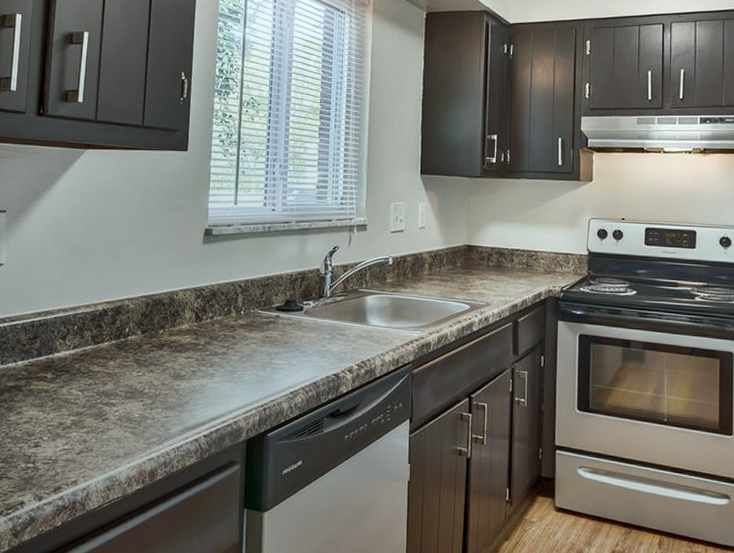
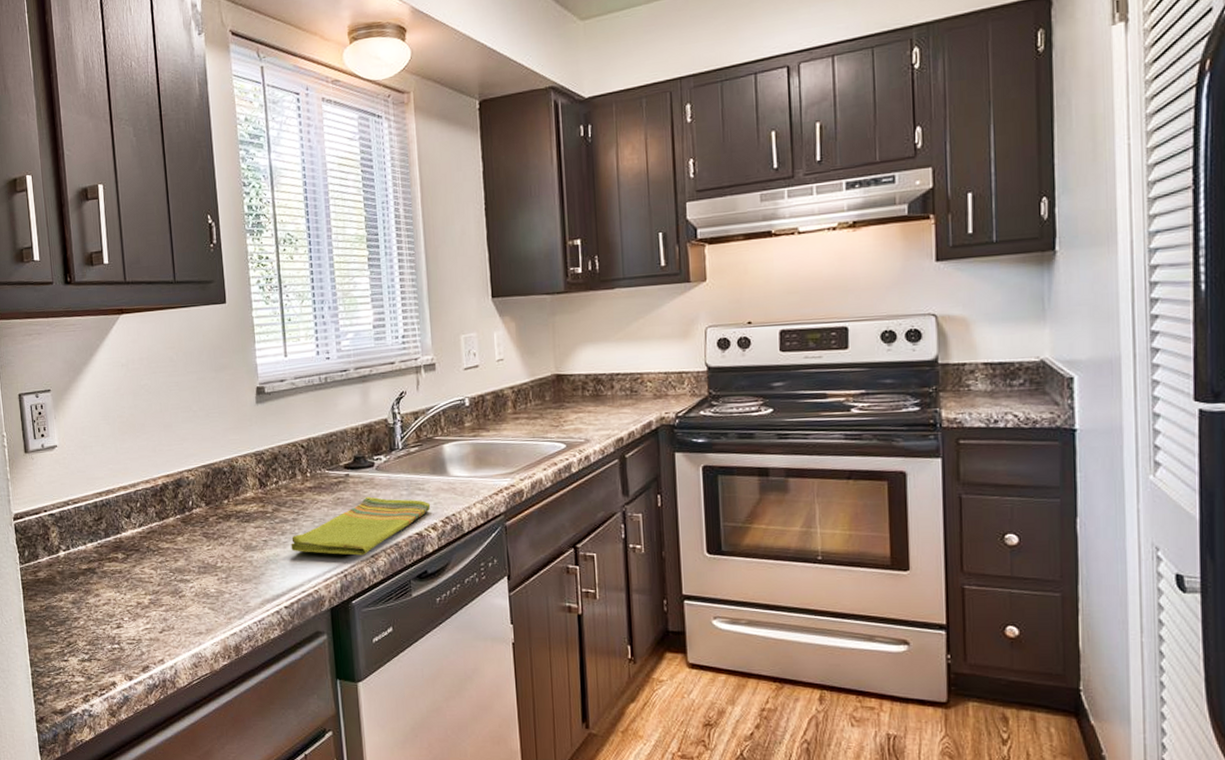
dish towel: none [217,337,349,391] -> present [291,496,431,556]

